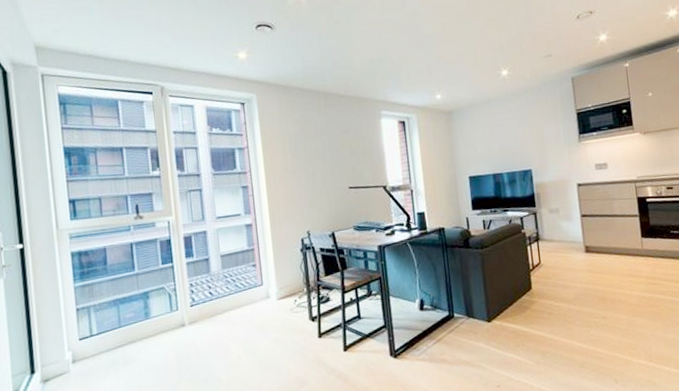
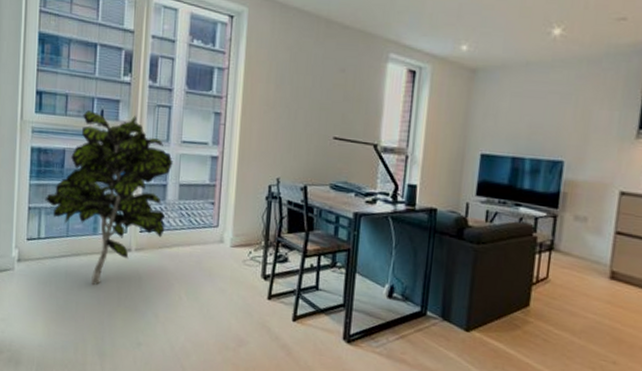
indoor plant: none [92,204,214,366] -> present [45,110,173,285]

